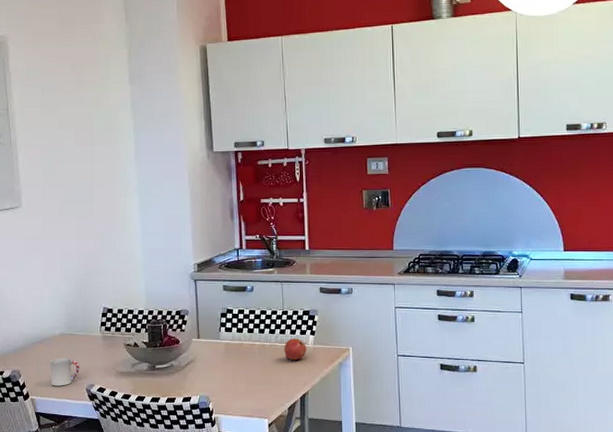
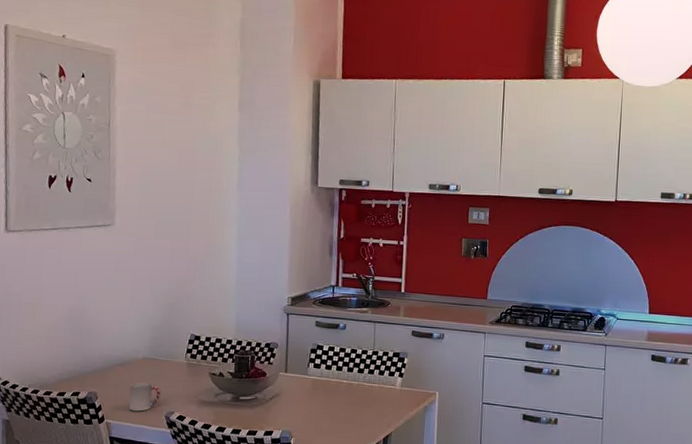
fruit: present [284,338,307,361] -> none [371,379,394,402]

